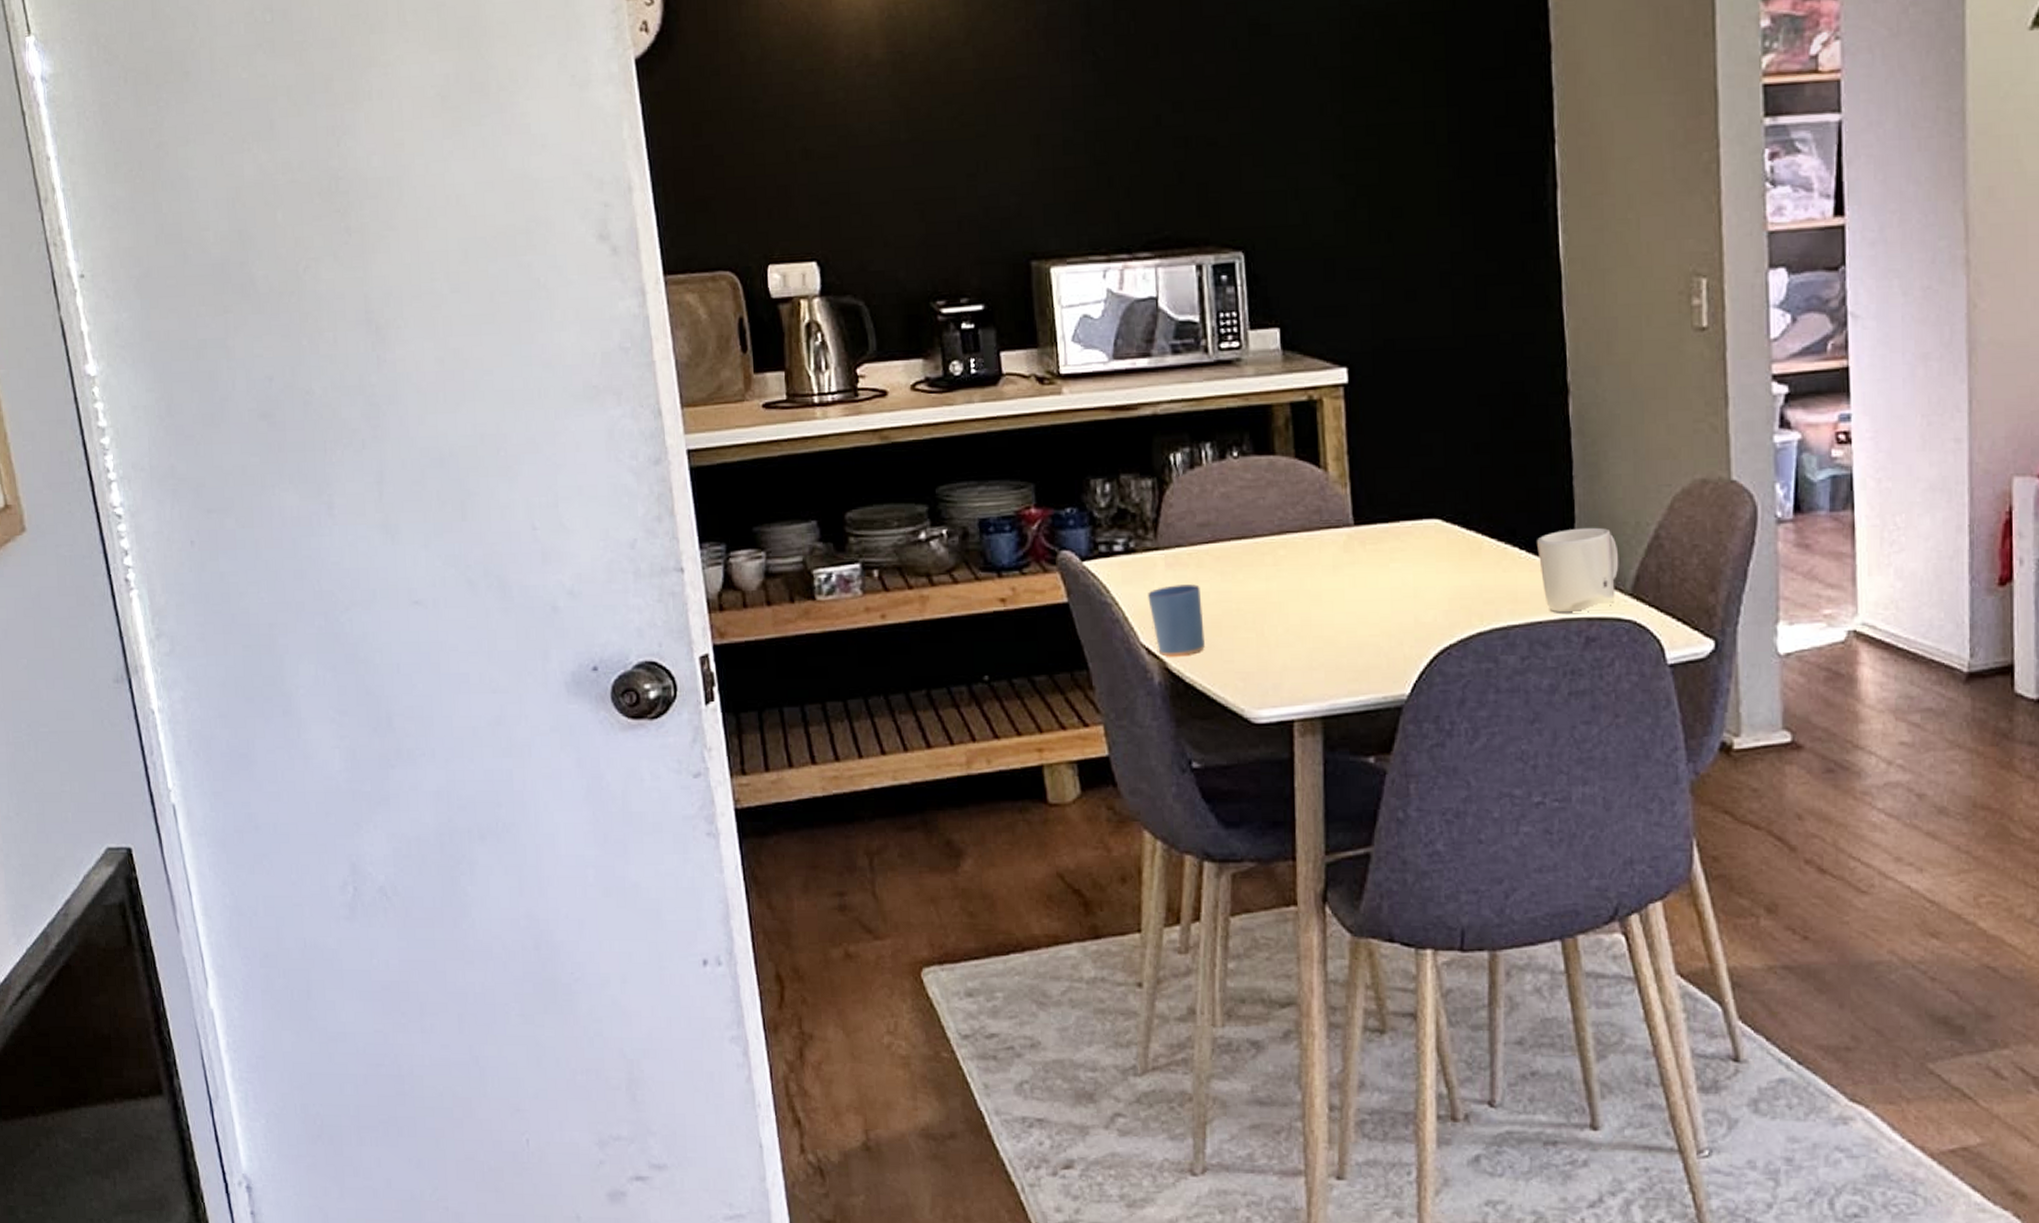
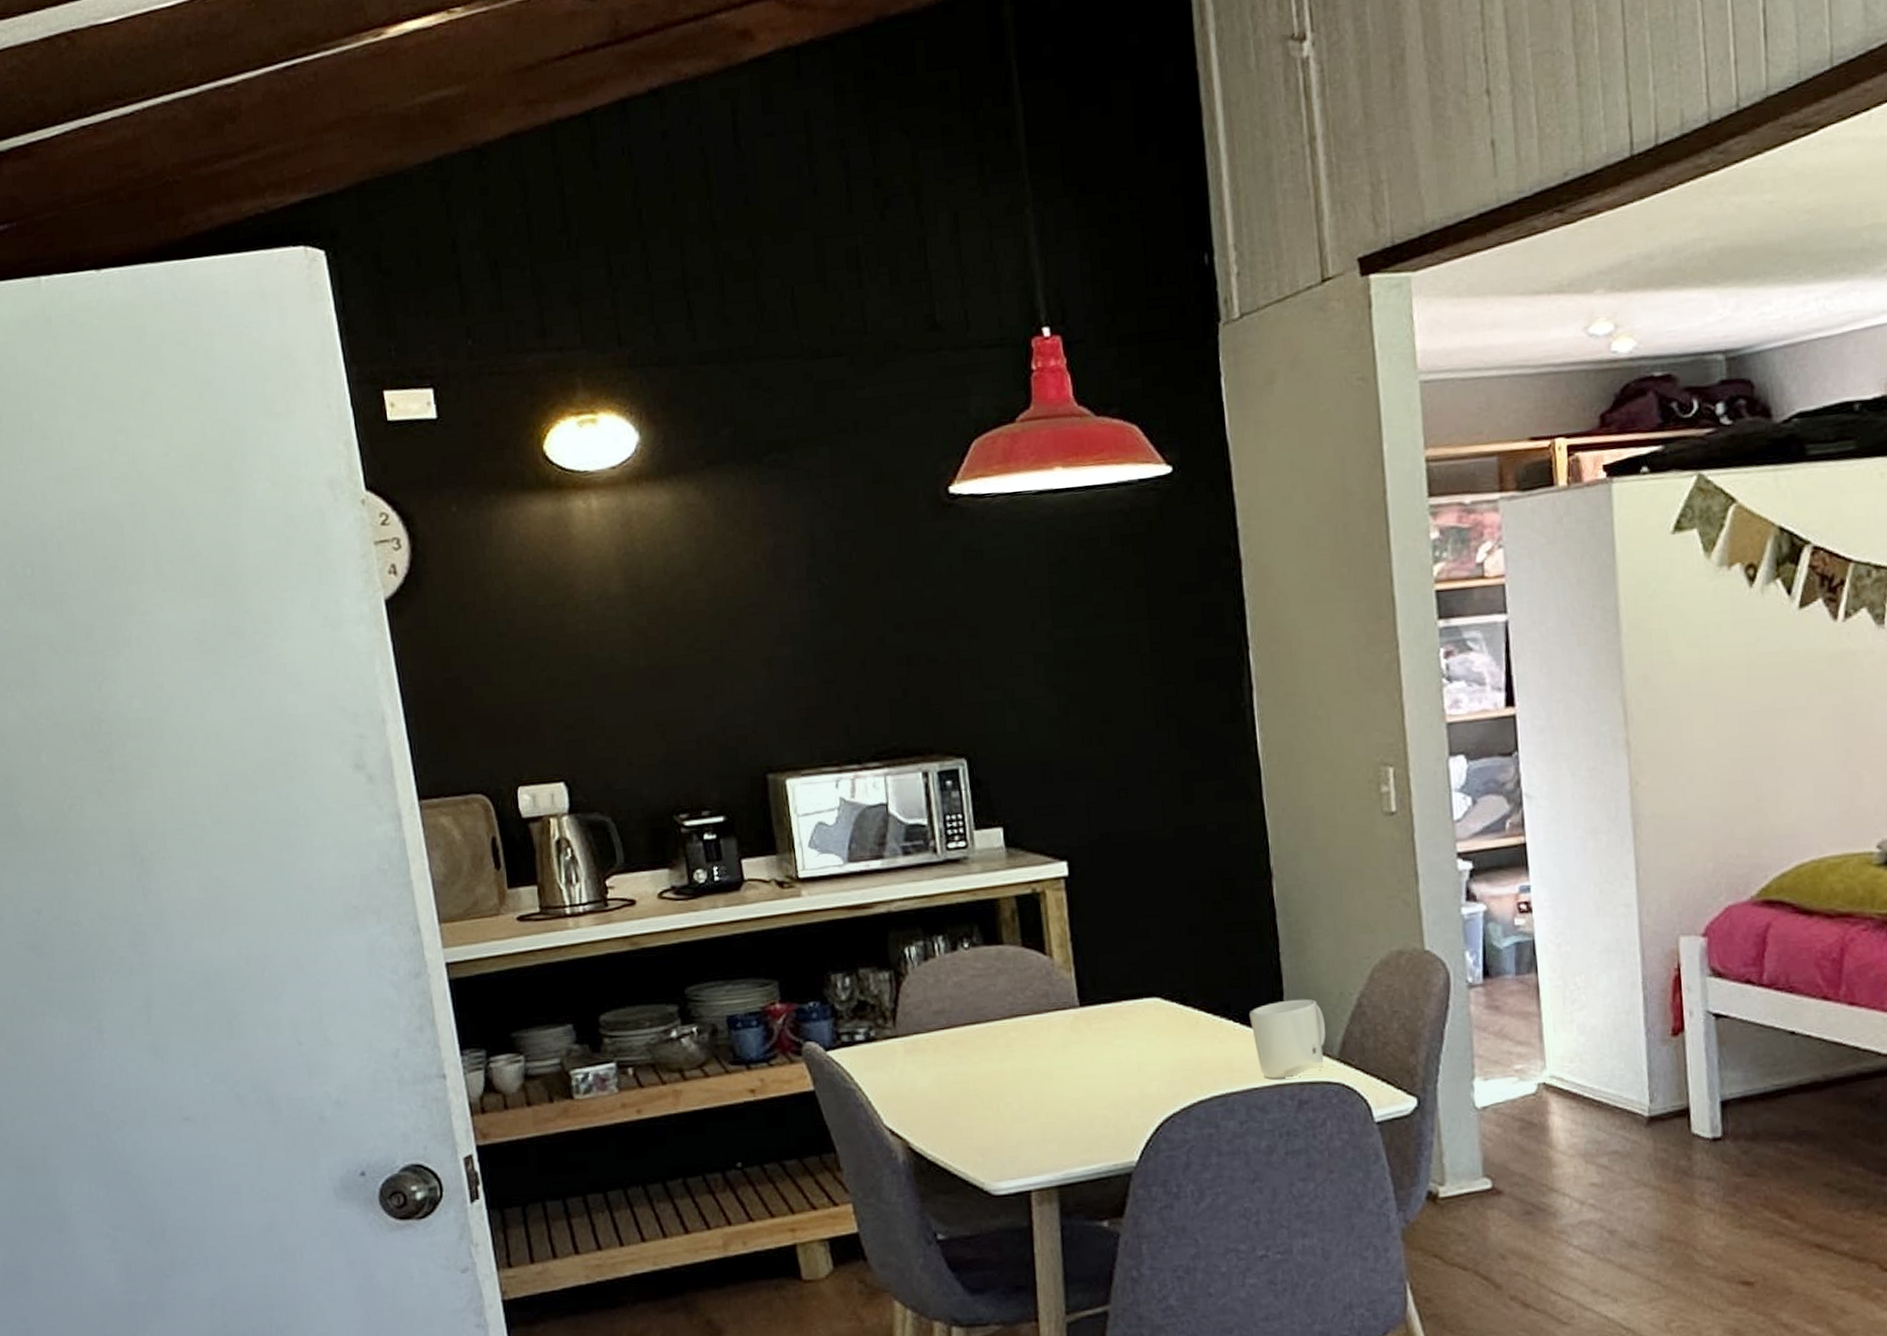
mug: present [1148,584,1205,657] -> none [889,1068,945,1137]

